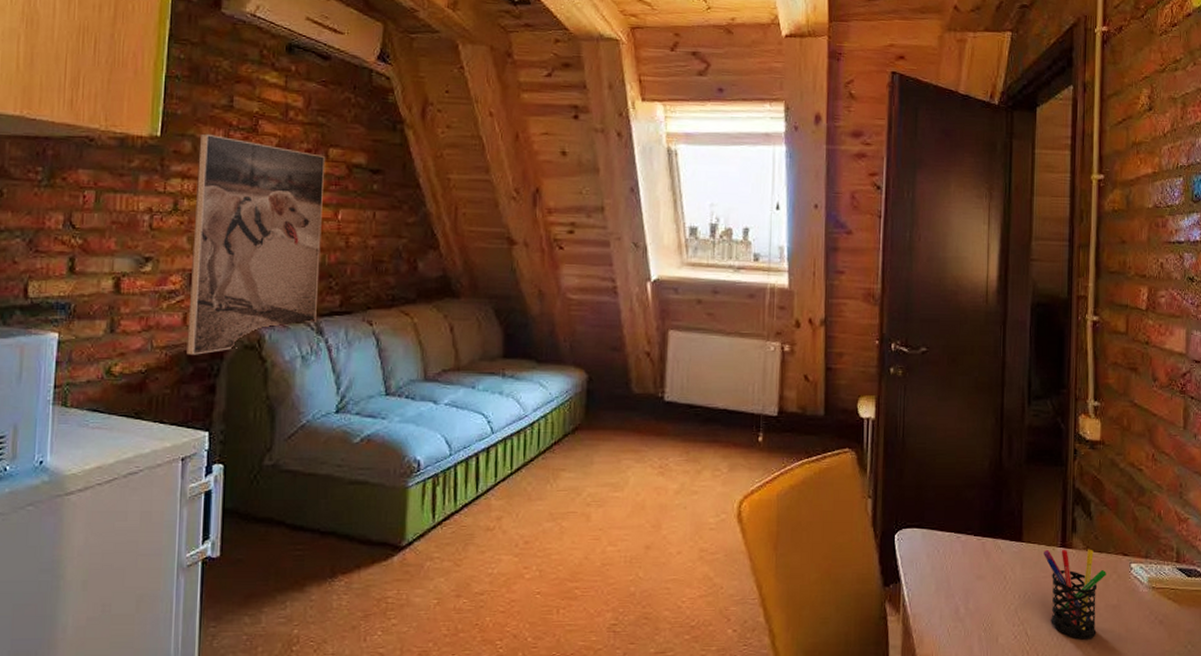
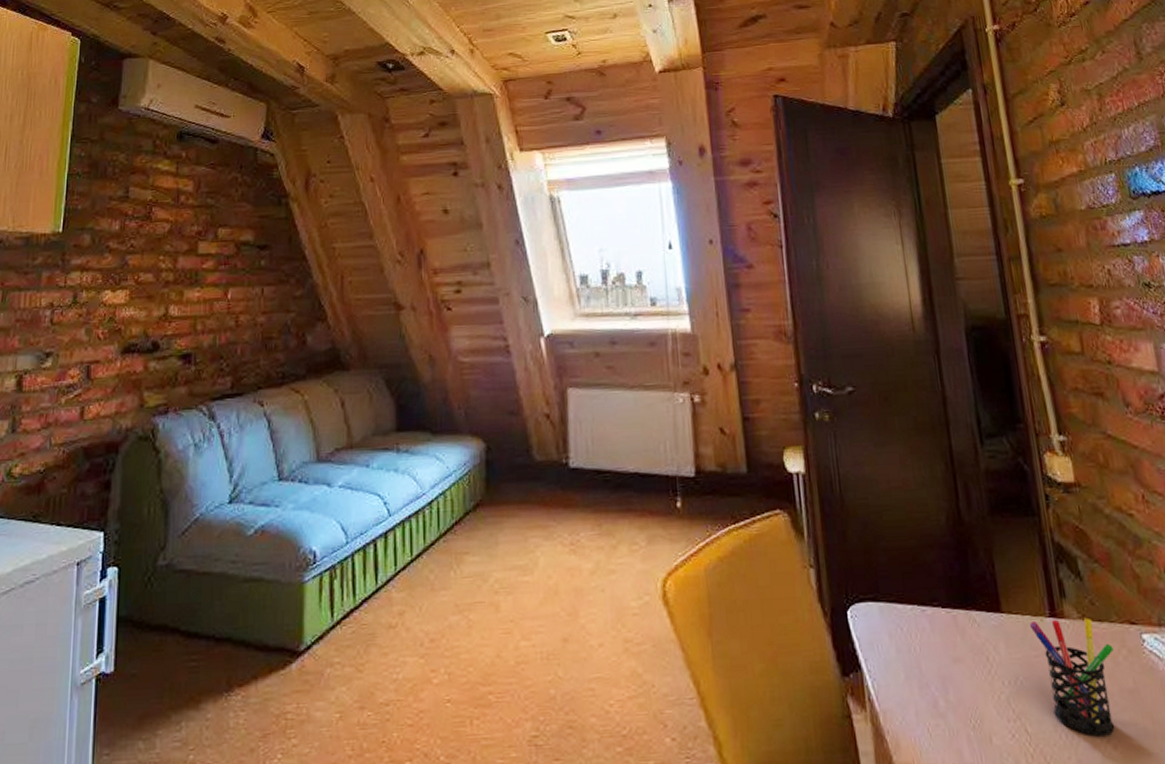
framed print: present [186,133,326,355] -> none [83,225,215,451]

